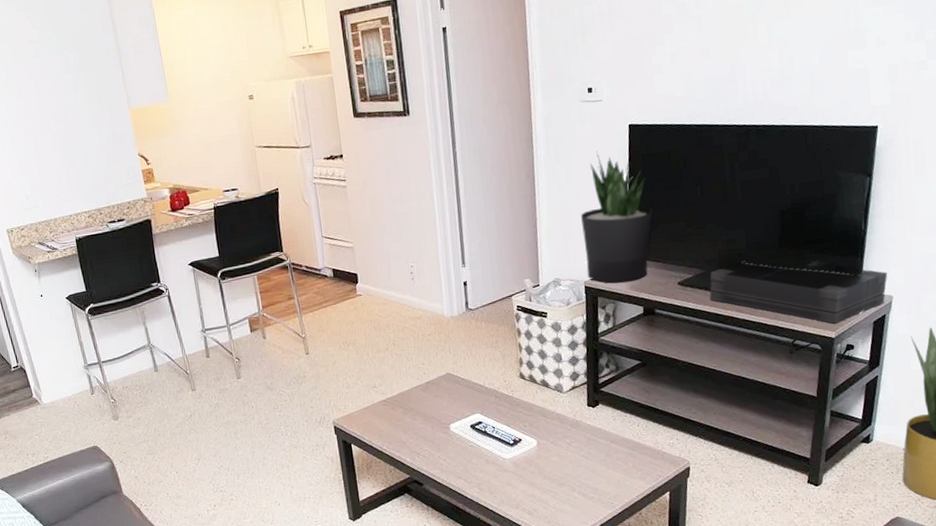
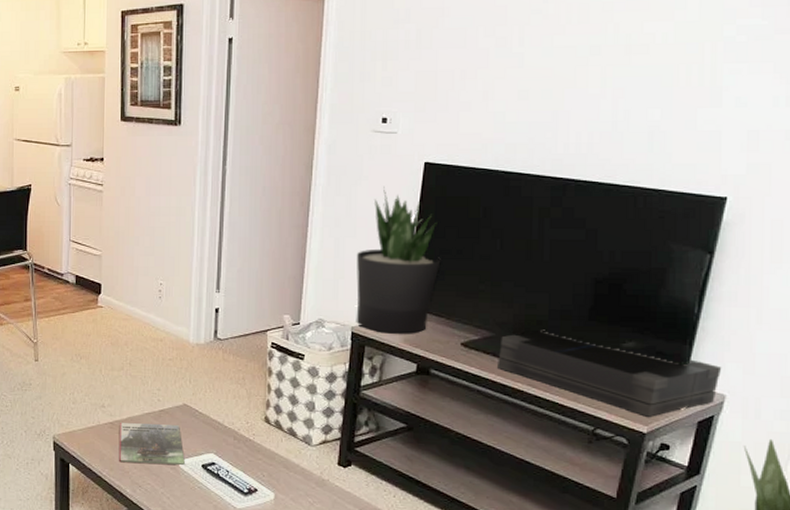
magazine: none [391,393,455,434] -> present [119,423,185,465]

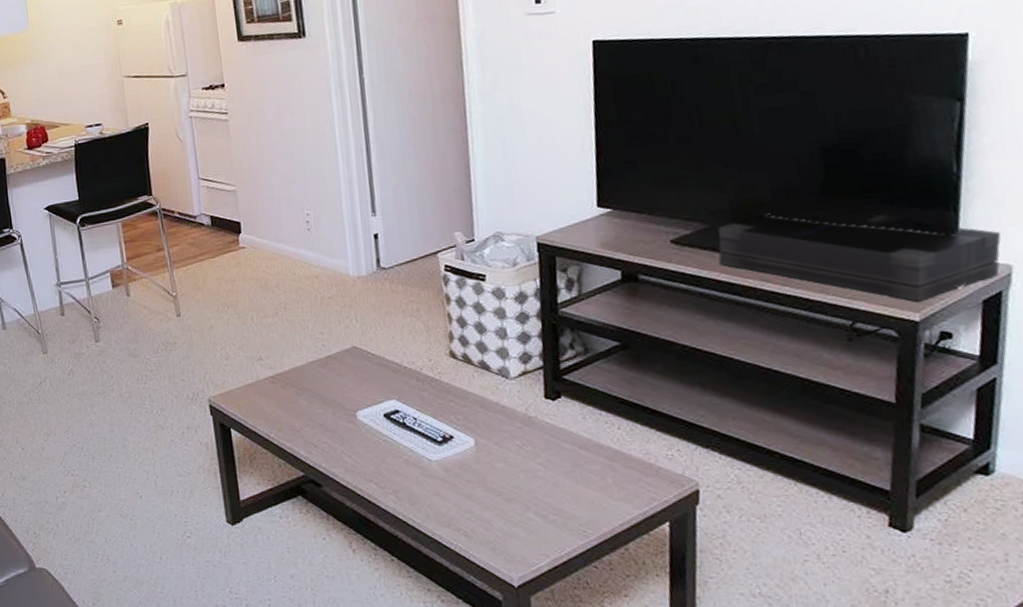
magazine: present [119,423,185,465] -> none [281,371,364,420]
planter: present [356,187,441,335] -> none [529,75,631,241]

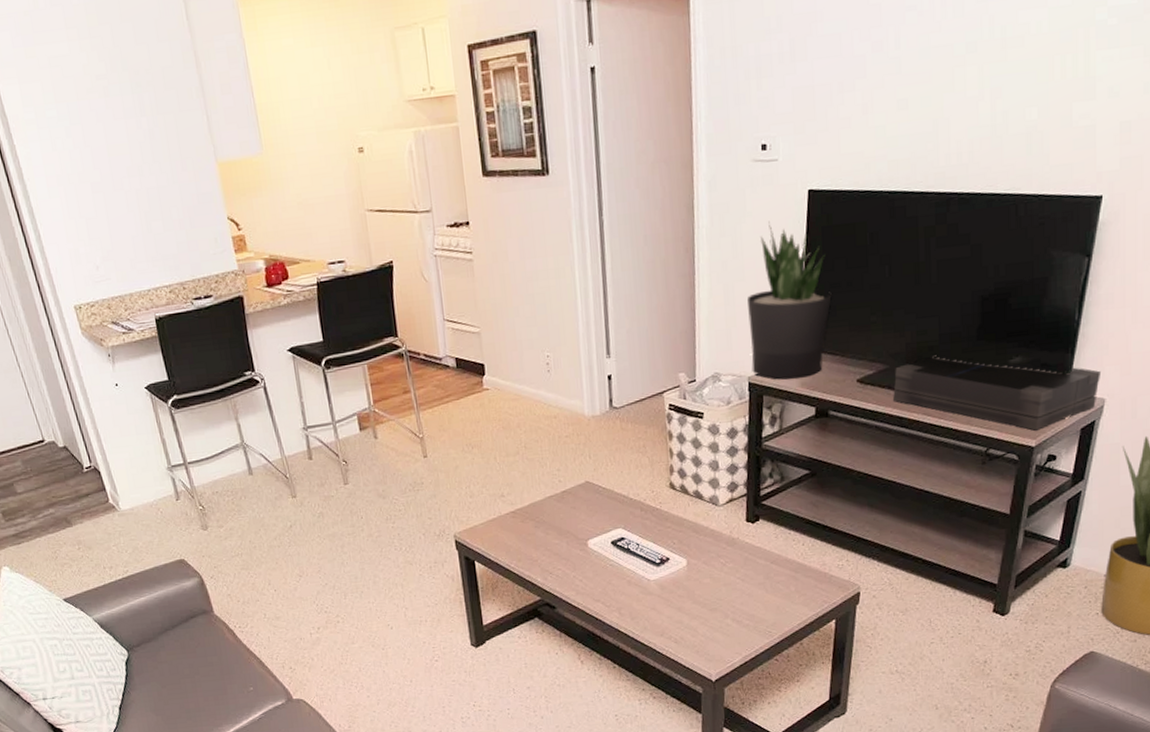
planter: none [529,75,631,241] -> present [747,222,832,381]

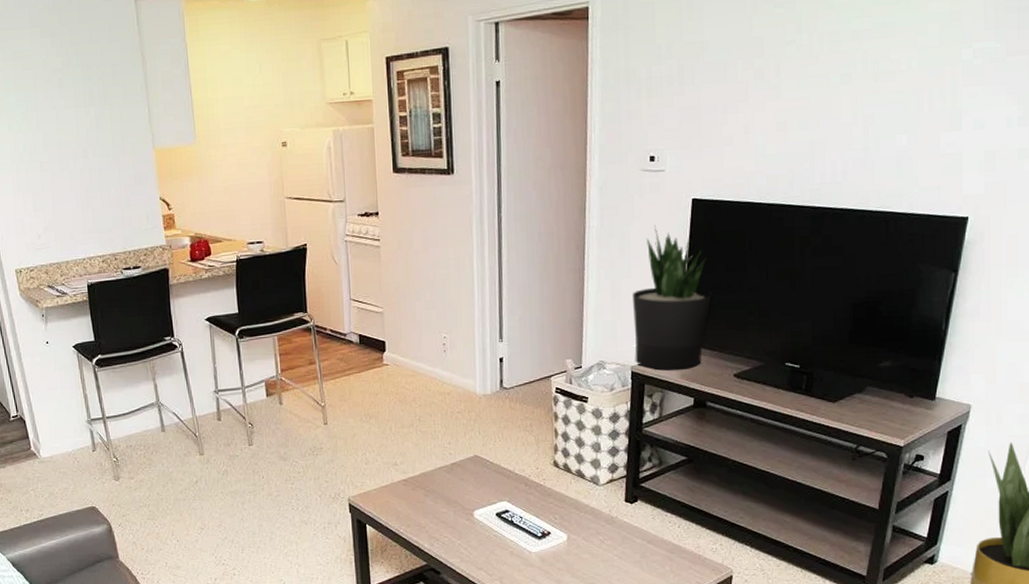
game console: present [893,355,1102,431] -> none [768,355,968,431]

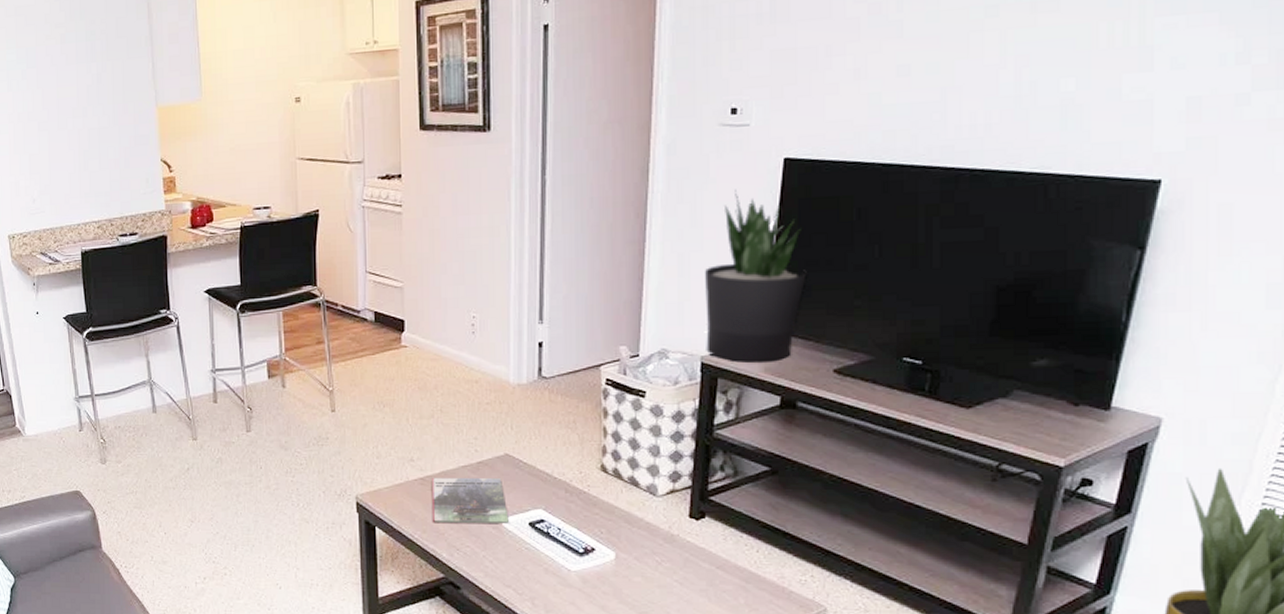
magazine: none [413,477,479,517] -> present [431,478,509,523]

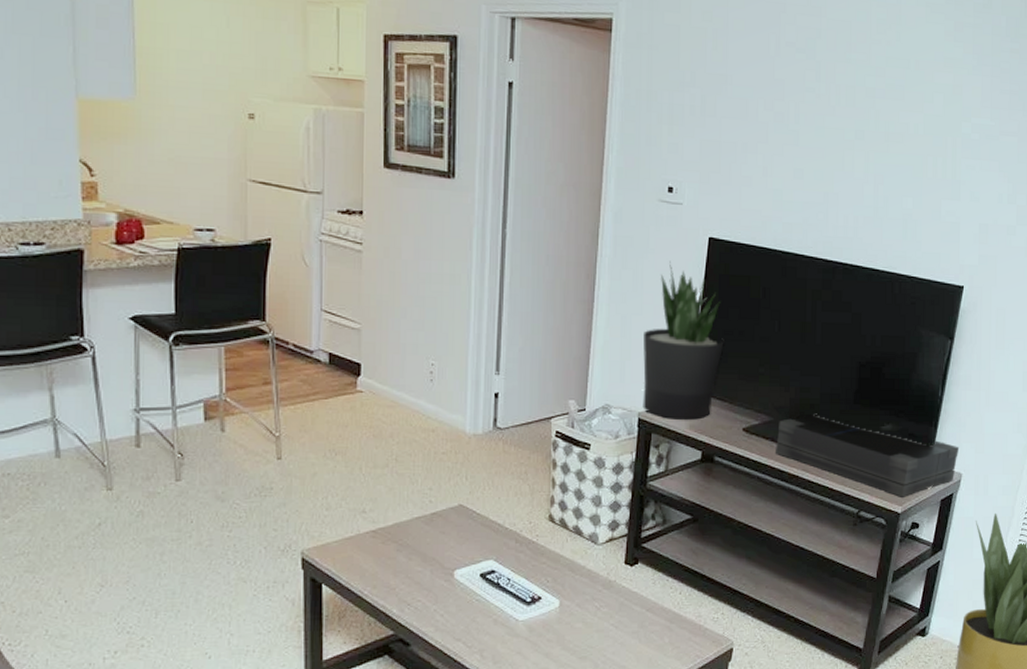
magazine: present [431,478,509,523] -> none [383,530,461,577]
game console: none [879,349,1158,448] -> present [776,413,960,497]

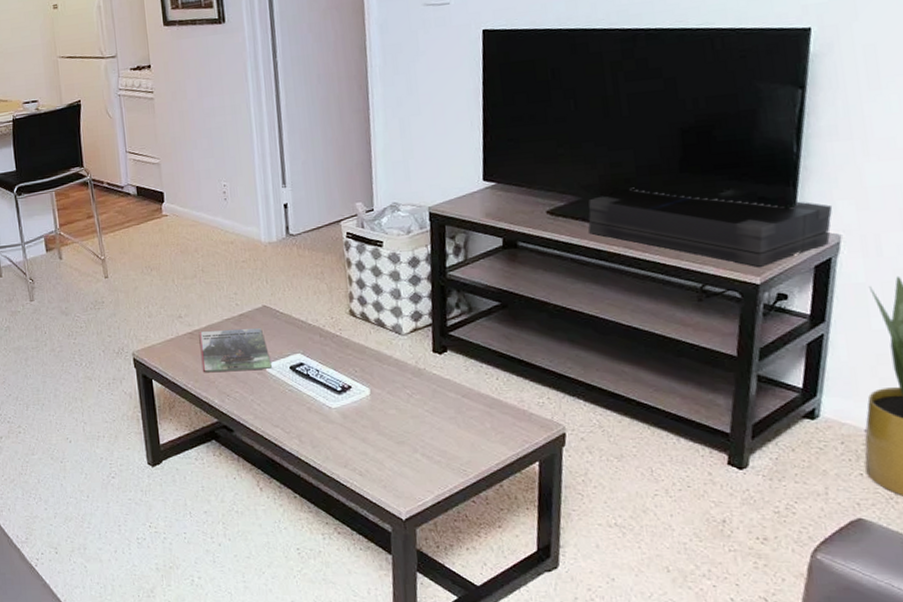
magazine: none [383,530,461,577] -> present [199,328,272,372]
planter: present [642,262,724,421] -> none [424,60,514,211]

